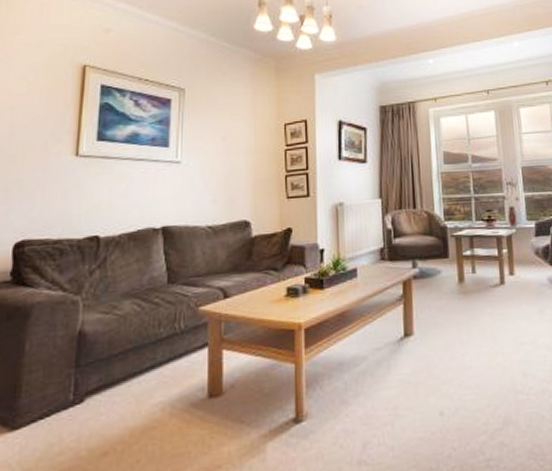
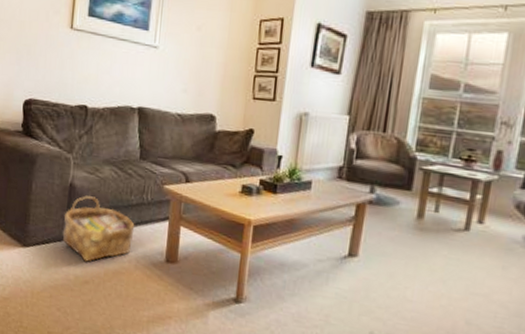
woven basket: none [69,340,167,427] -> present [62,195,135,262]

